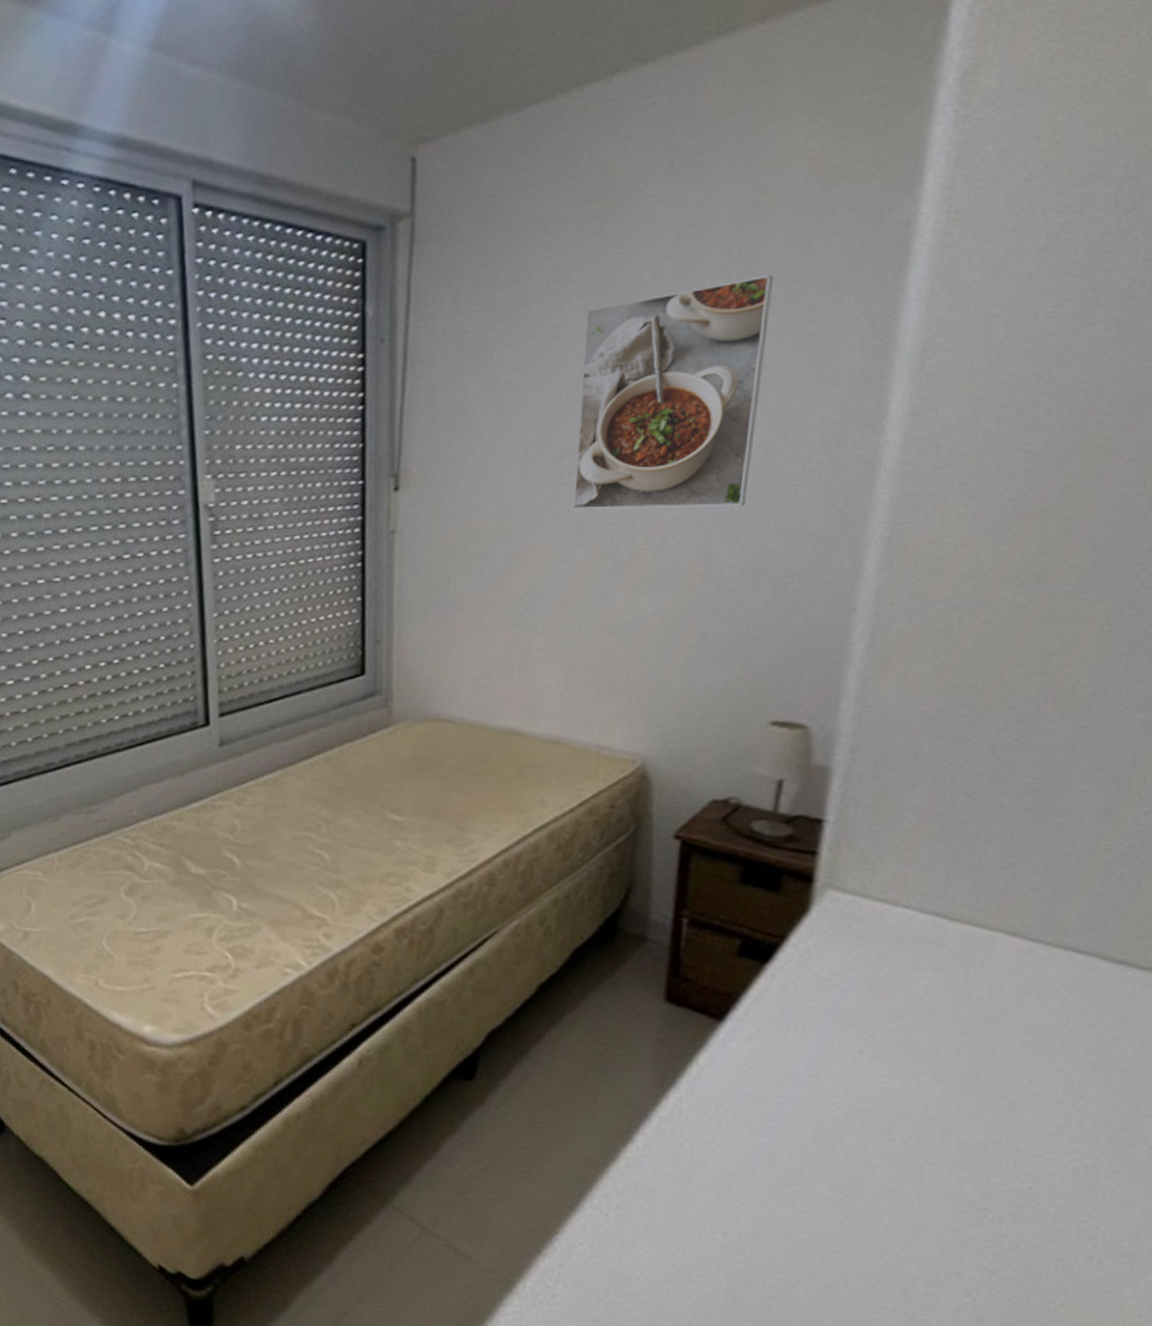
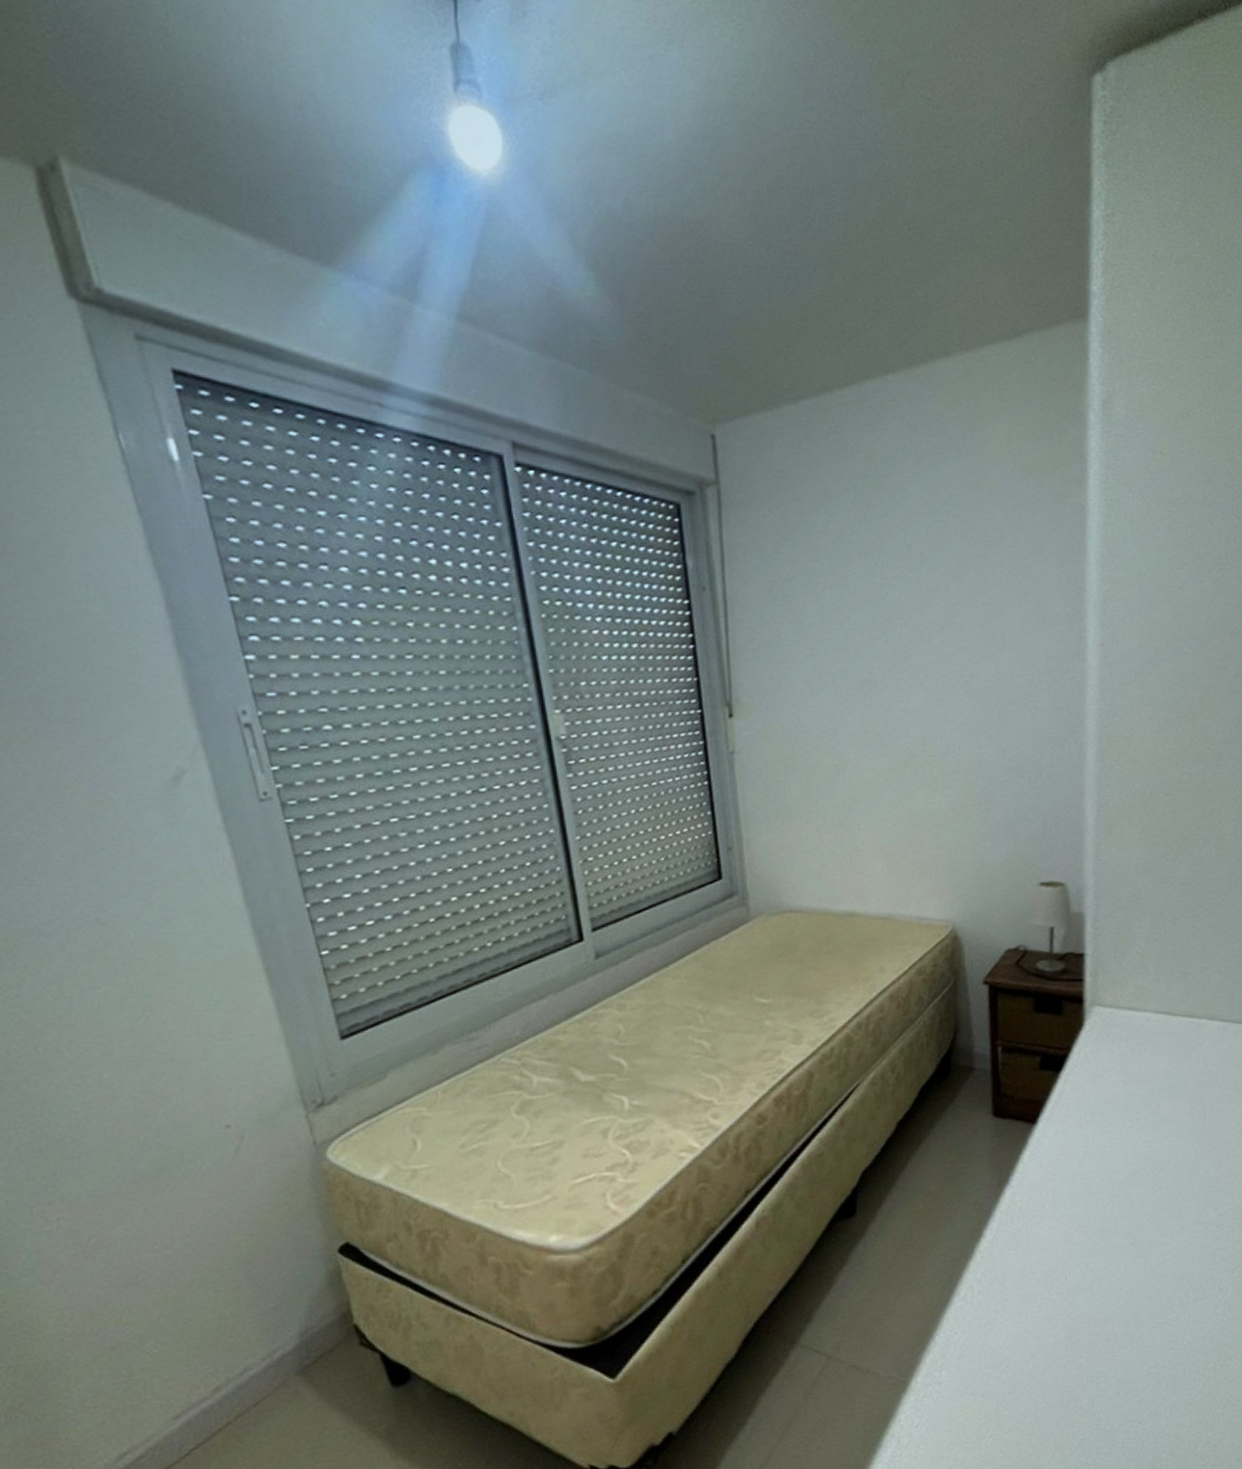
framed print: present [572,274,773,510] -> none [867,541,1002,727]

